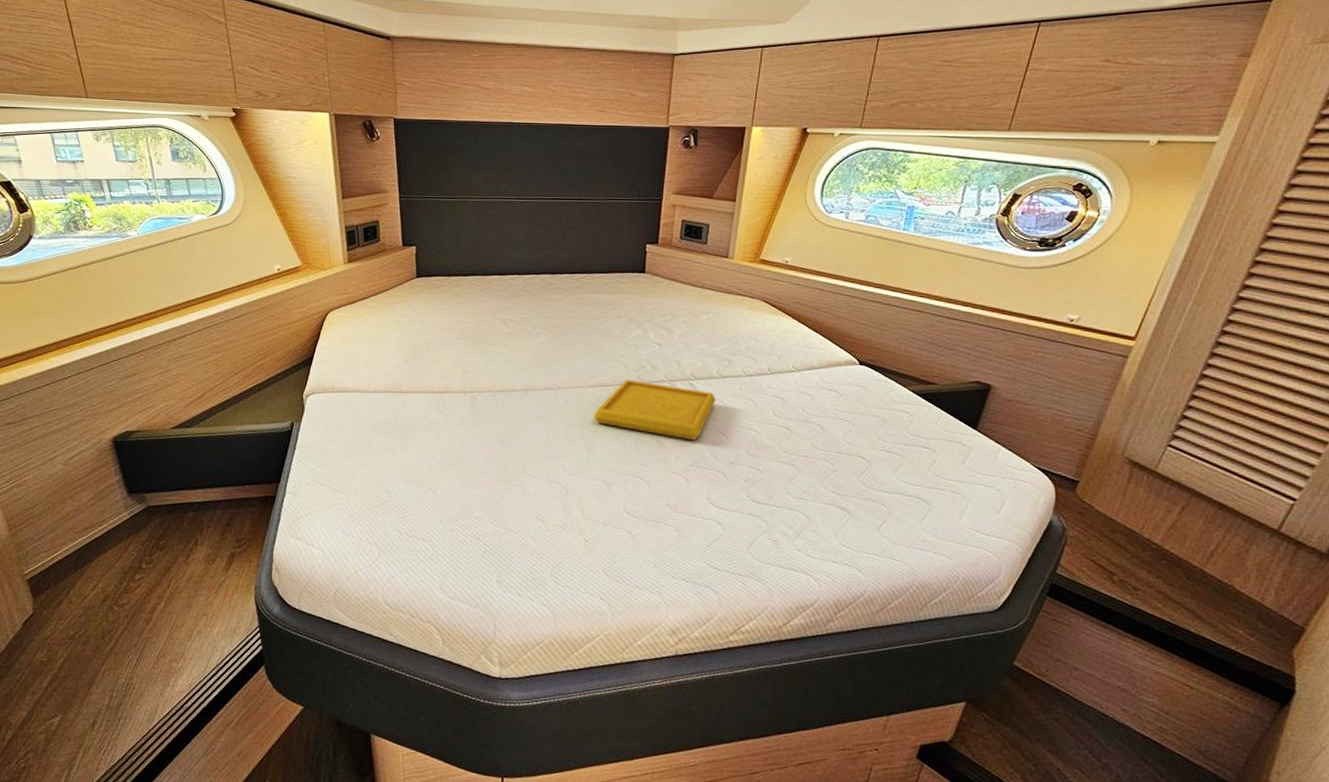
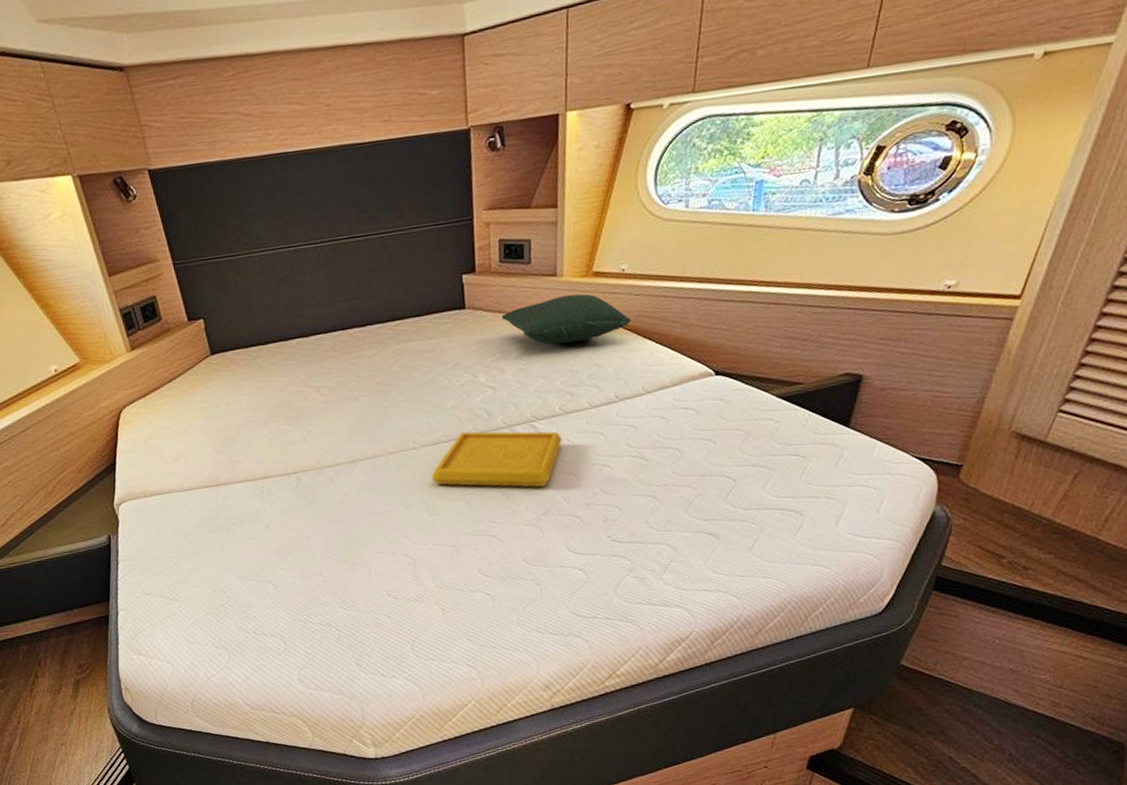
pillow: none [675,275,789,317] -> present [501,293,632,344]

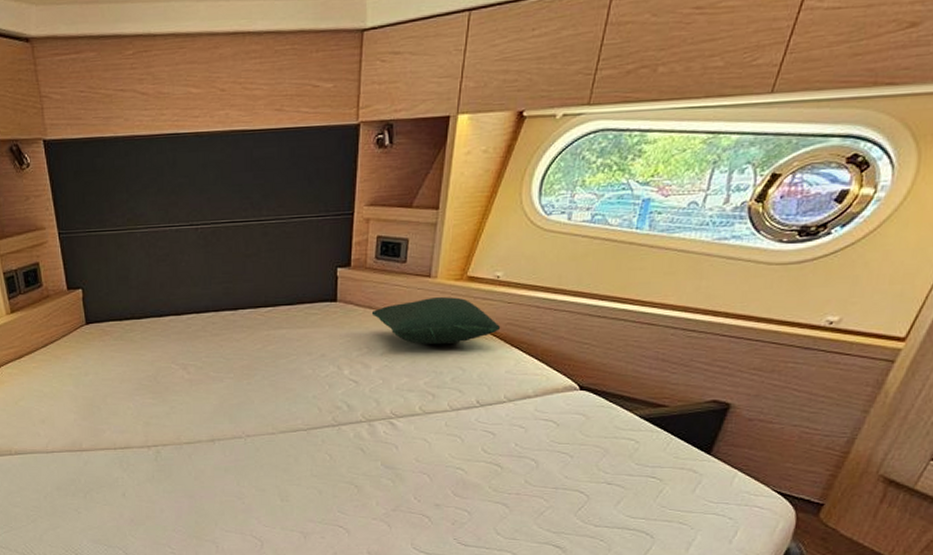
serving tray: present [431,431,562,488] -> none [286,422,419,484]

